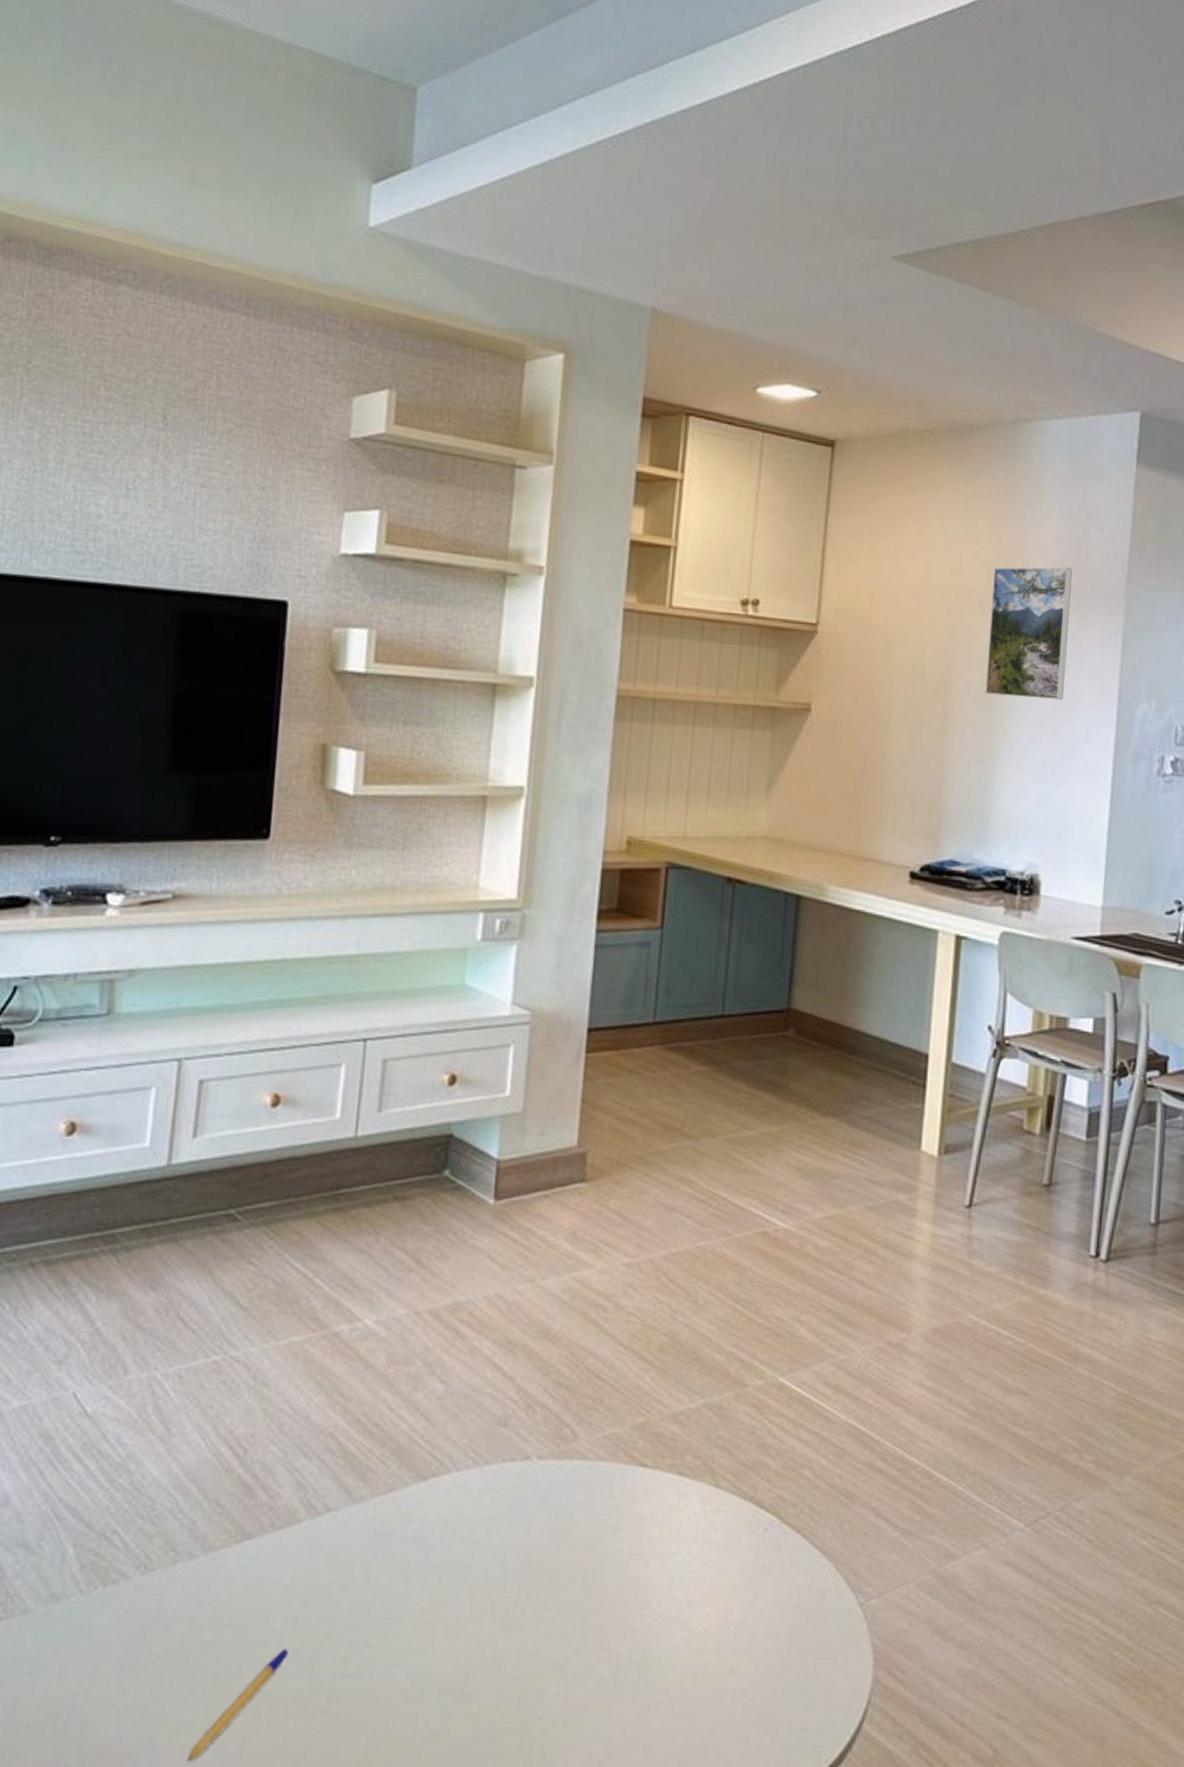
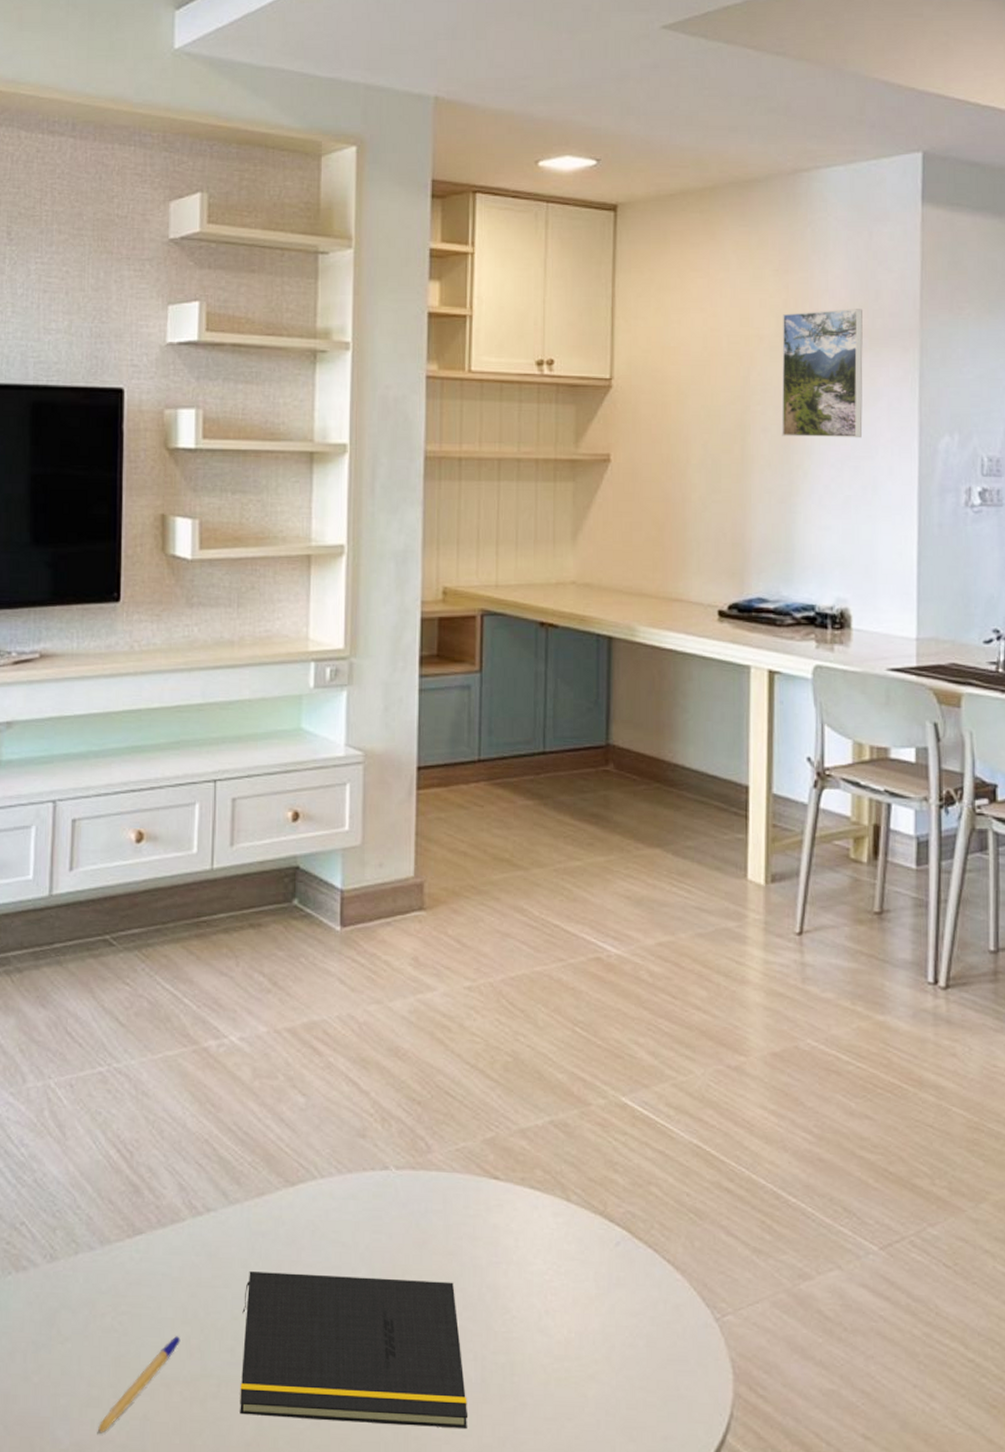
notepad: none [351,1575,599,1732] -> present [240,1271,469,1428]

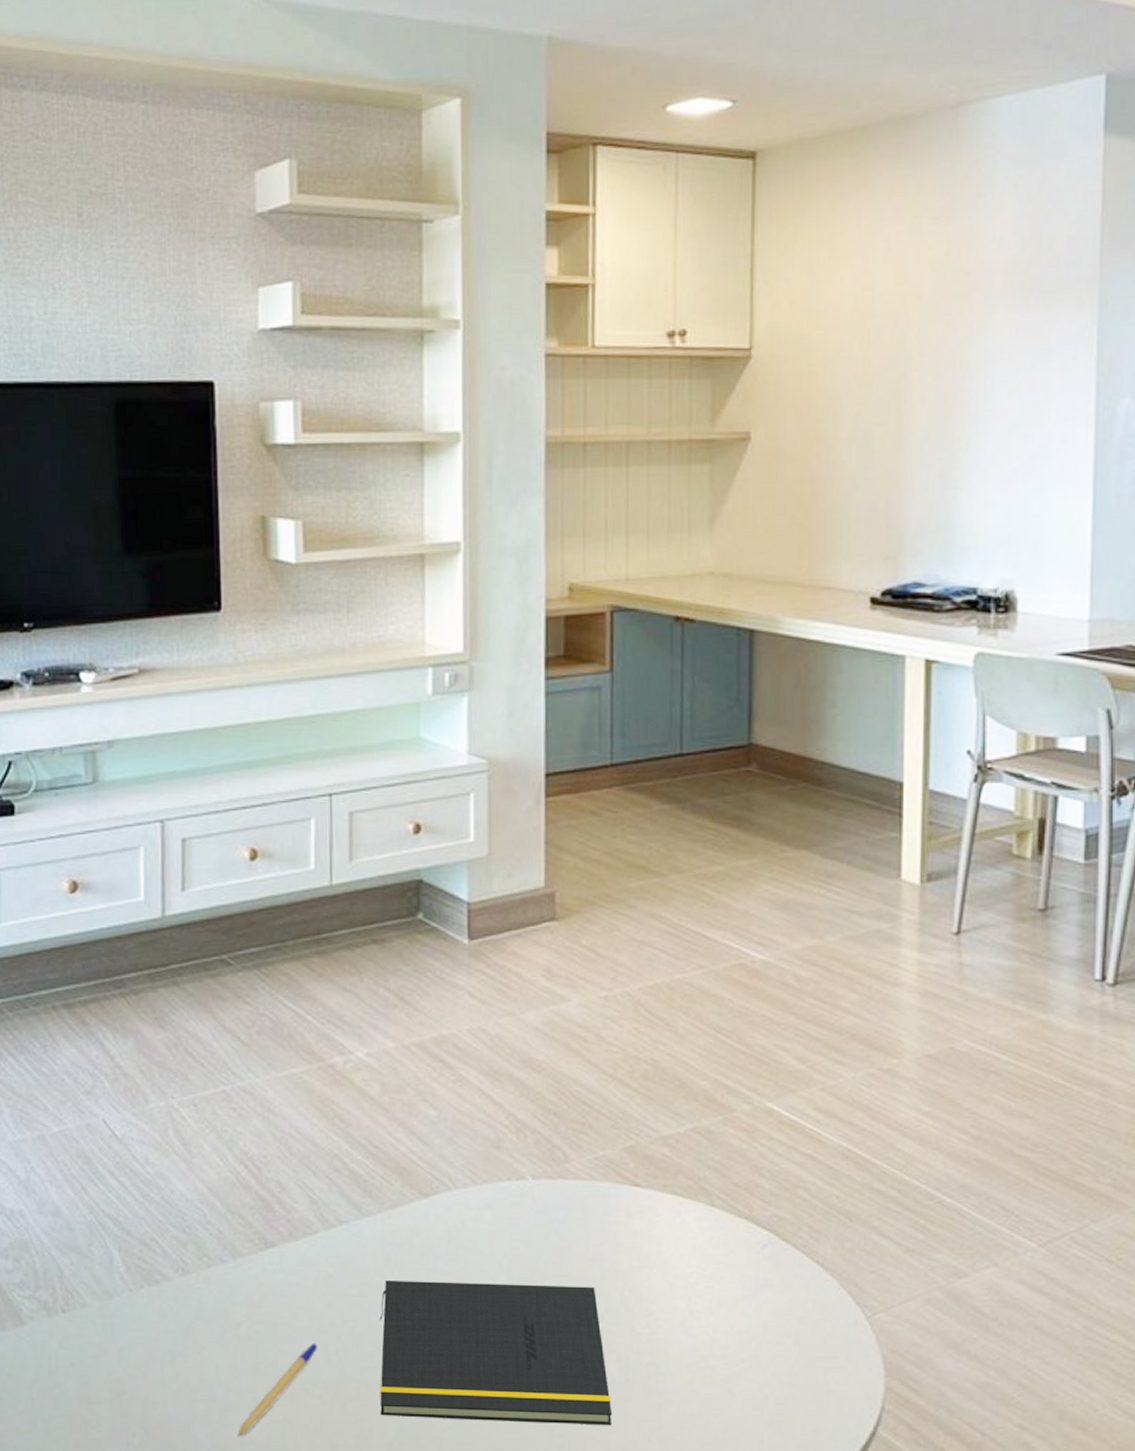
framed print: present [781,309,863,438] -> none [941,258,1034,405]

